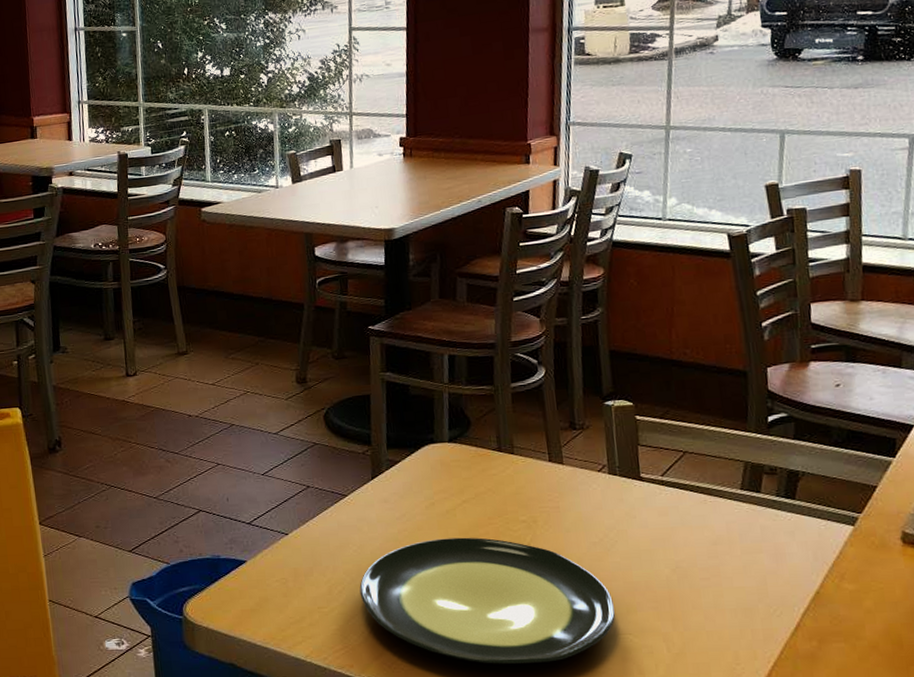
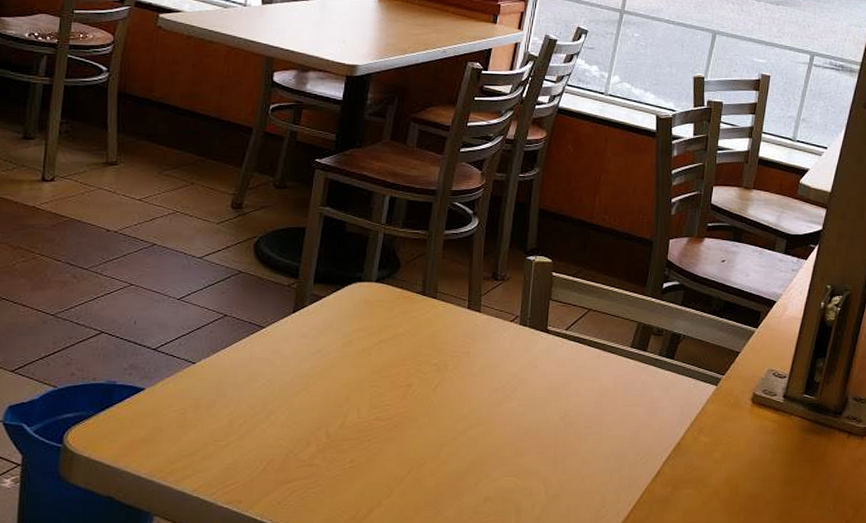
plate: present [359,537,616,664] -> none [261,376,505,503]

